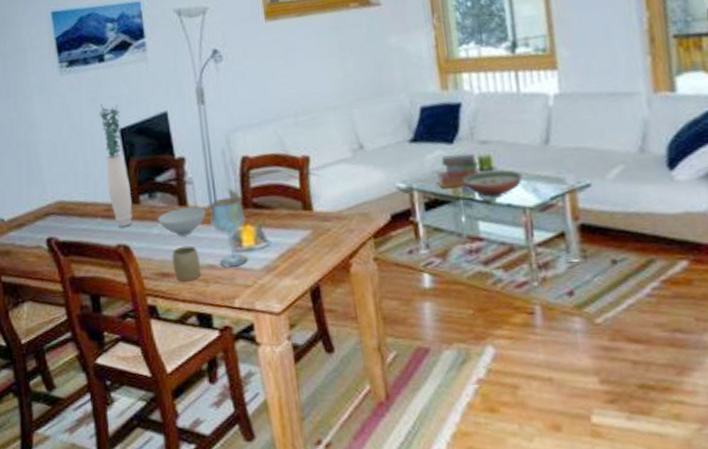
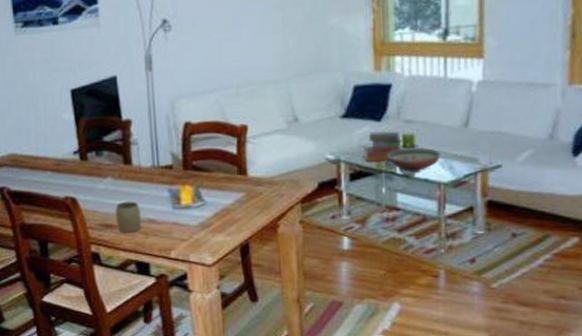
vase: present [99,103,133,227] -> none [51,64,80,181]
bowl: present [158,207,206,236] -> none [103,166,149,191]
wine glass: present [210,197,248,267] -> none [152,159,185,222]

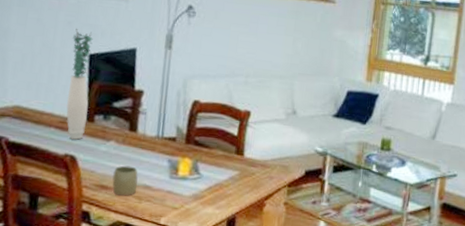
vase: none [51,64,80,181] -> present [66,28,93,140]
books: present [362,131,402,162] -> none [346,132,381,160]
decorative bowl: present [386,147,441,170] -> none [366,150,411,170]

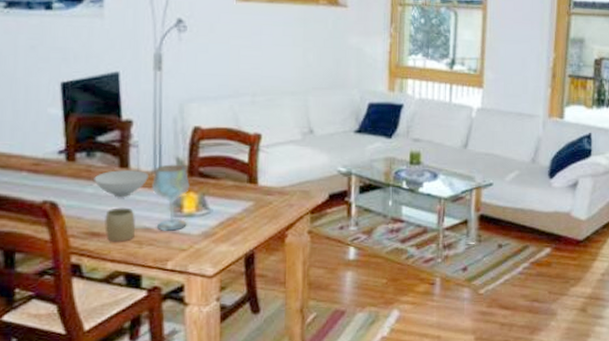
vase: present [66,28,93,140] -> none [38,53,66,183]
bowl: none [107,133,152,157] -> present [94,170,148,197]
wine glass: none [154,131,186,191] -> present [152,164,190,231]

